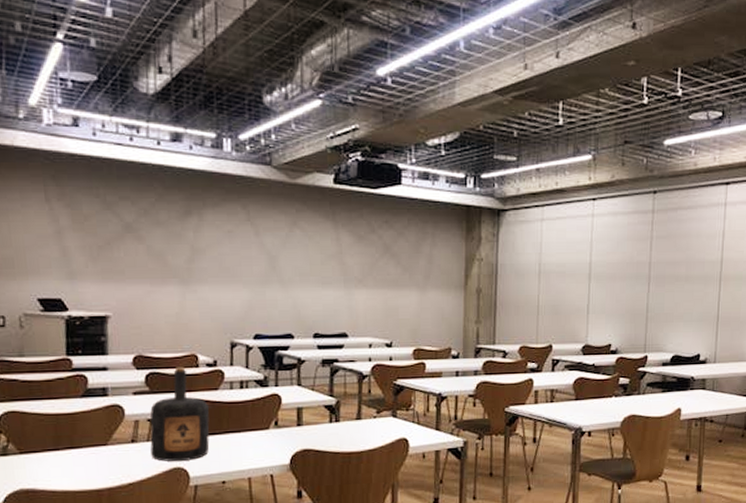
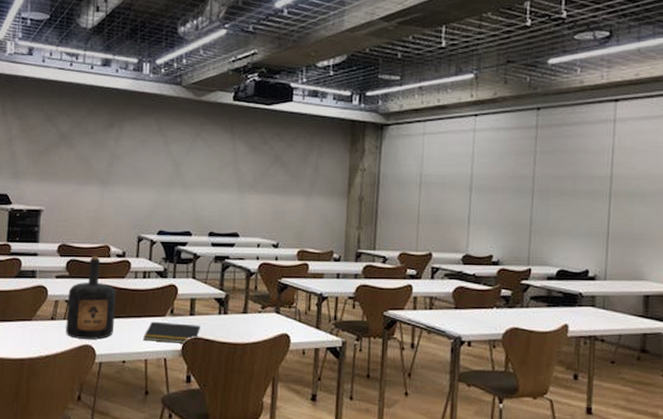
notepad: none [245,435,310,458] -> present [143,321,200,344]

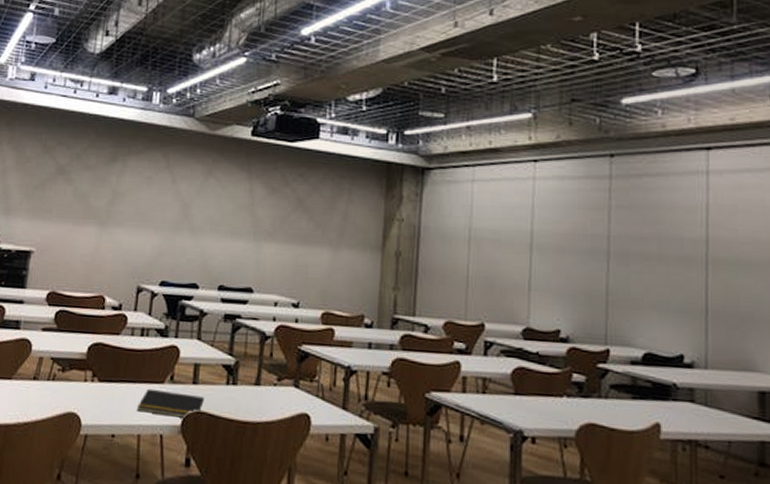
bottle: present [66,256,116,339] -> none [49,307,109,407]

